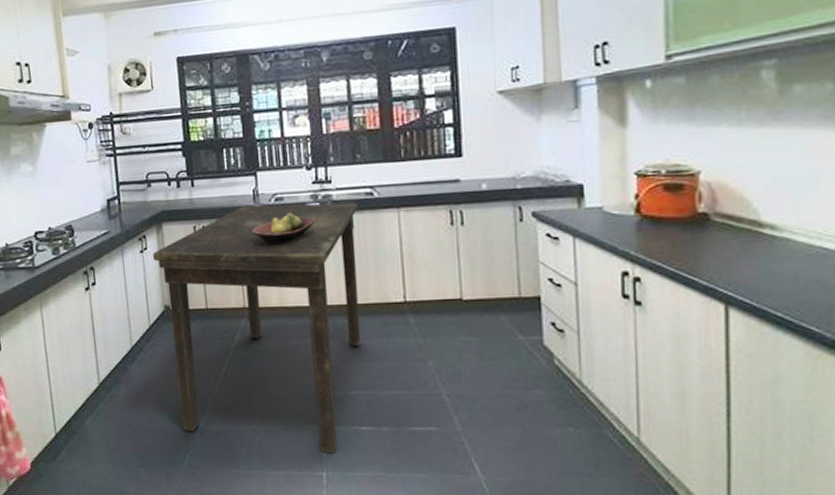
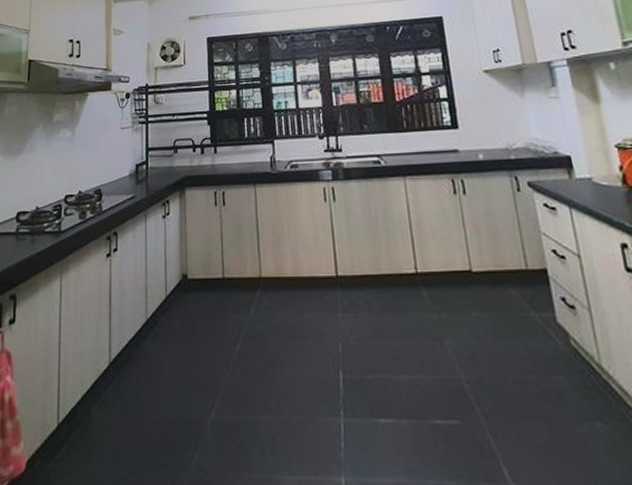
dining table: present [152,203,361,454] -> none [174,171,376,453]
fruit bowl: present [251,212,316,245] -> none [268,179,329,211]

